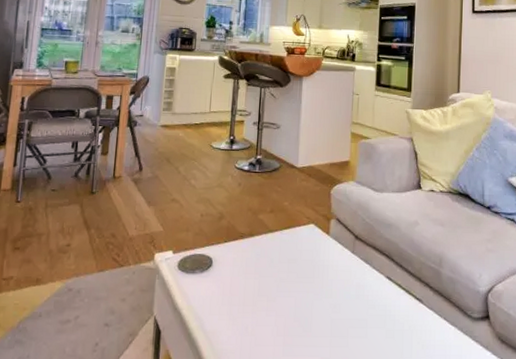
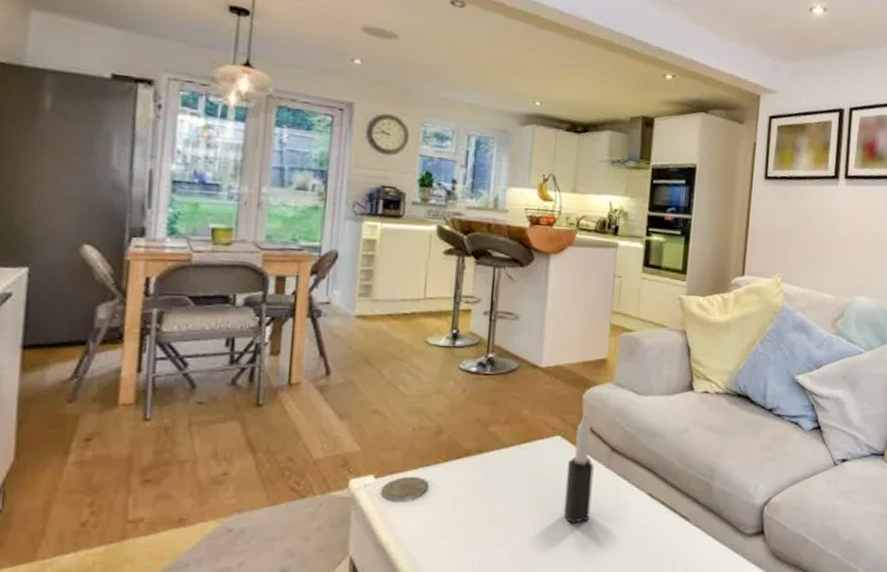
candle: none [317,205,341,300] -> present [563,412,594,524]

